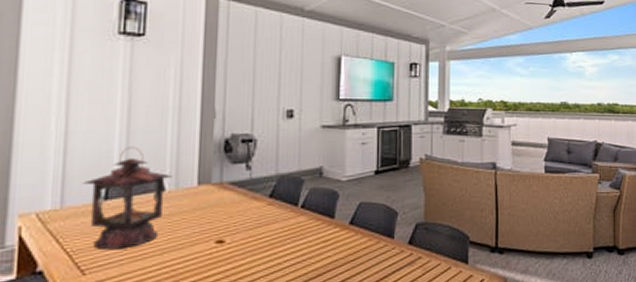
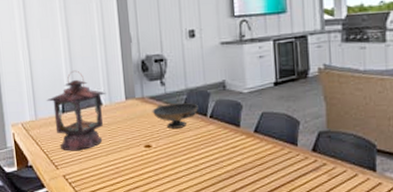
decorative bowl: none [231,190,289,220] -> present [152,103,198,129]

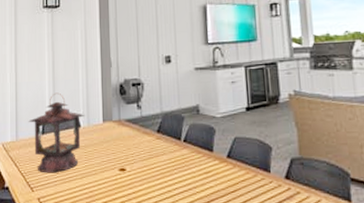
decorative bowl: present [152,103,198,129] -> none [128,126,173,152]

